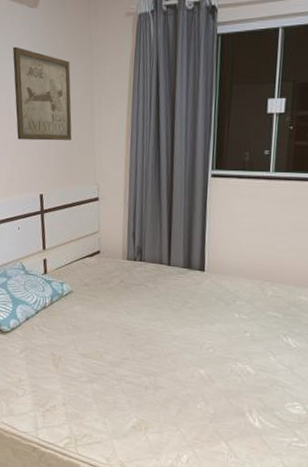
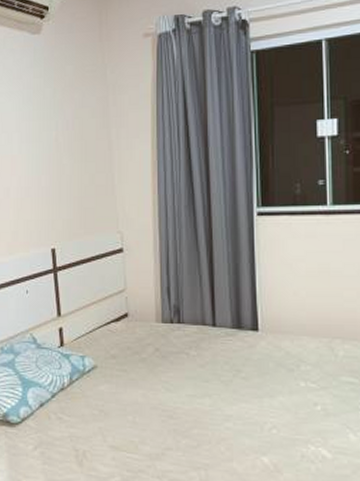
wall art: present [13,46,72,141] -> none [14,78,87,185]

